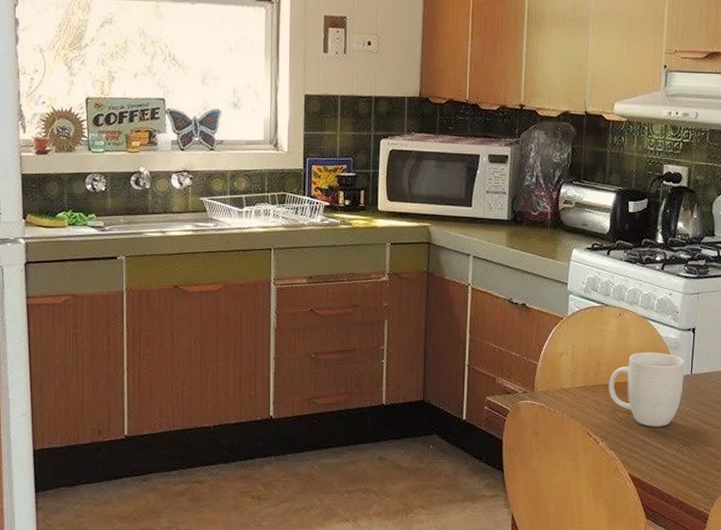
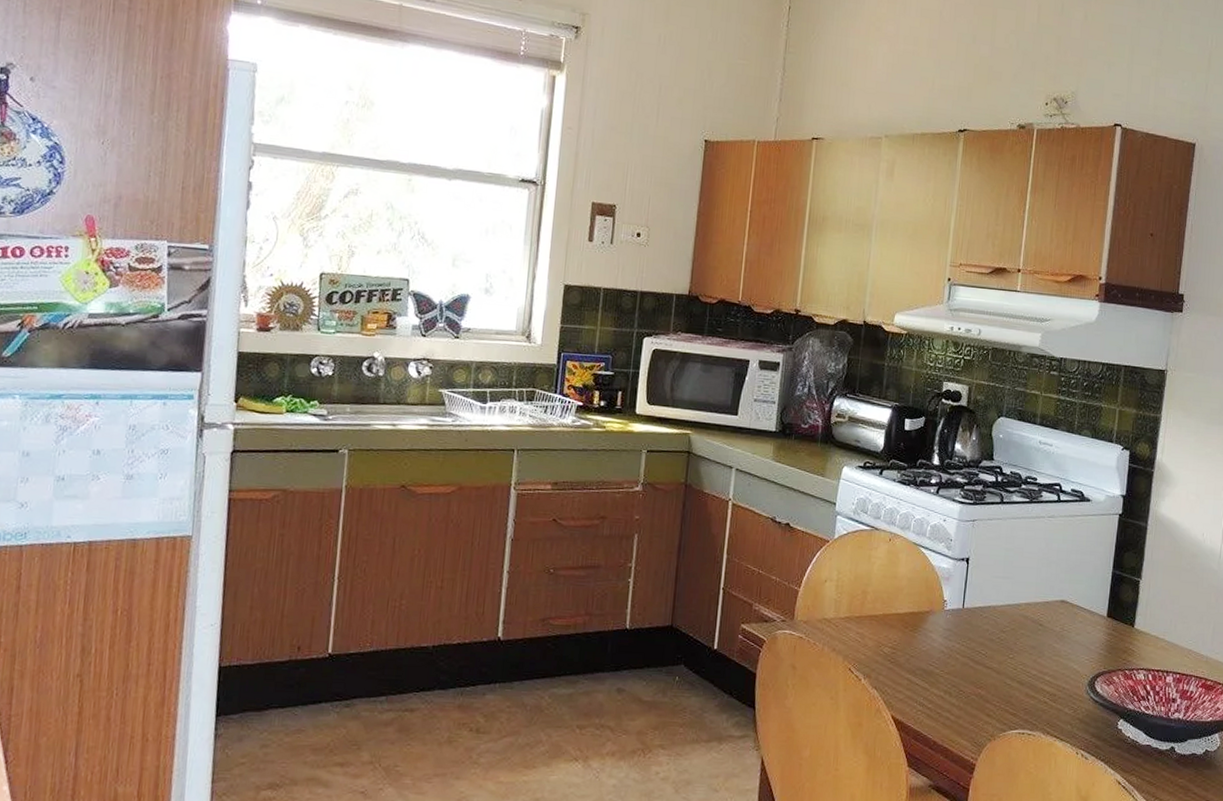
mug: present [609,352,685,427] -> none [874,581,957,665]

